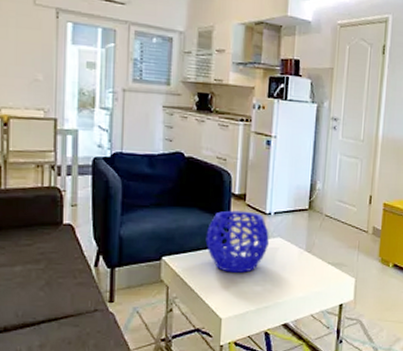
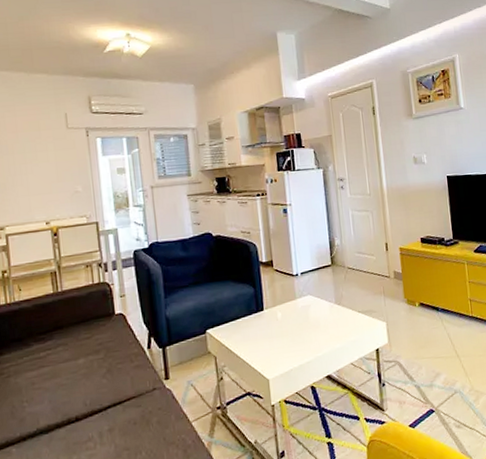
decorative bowl: present [205,210,269,273] -> none [242,276,301,335]

